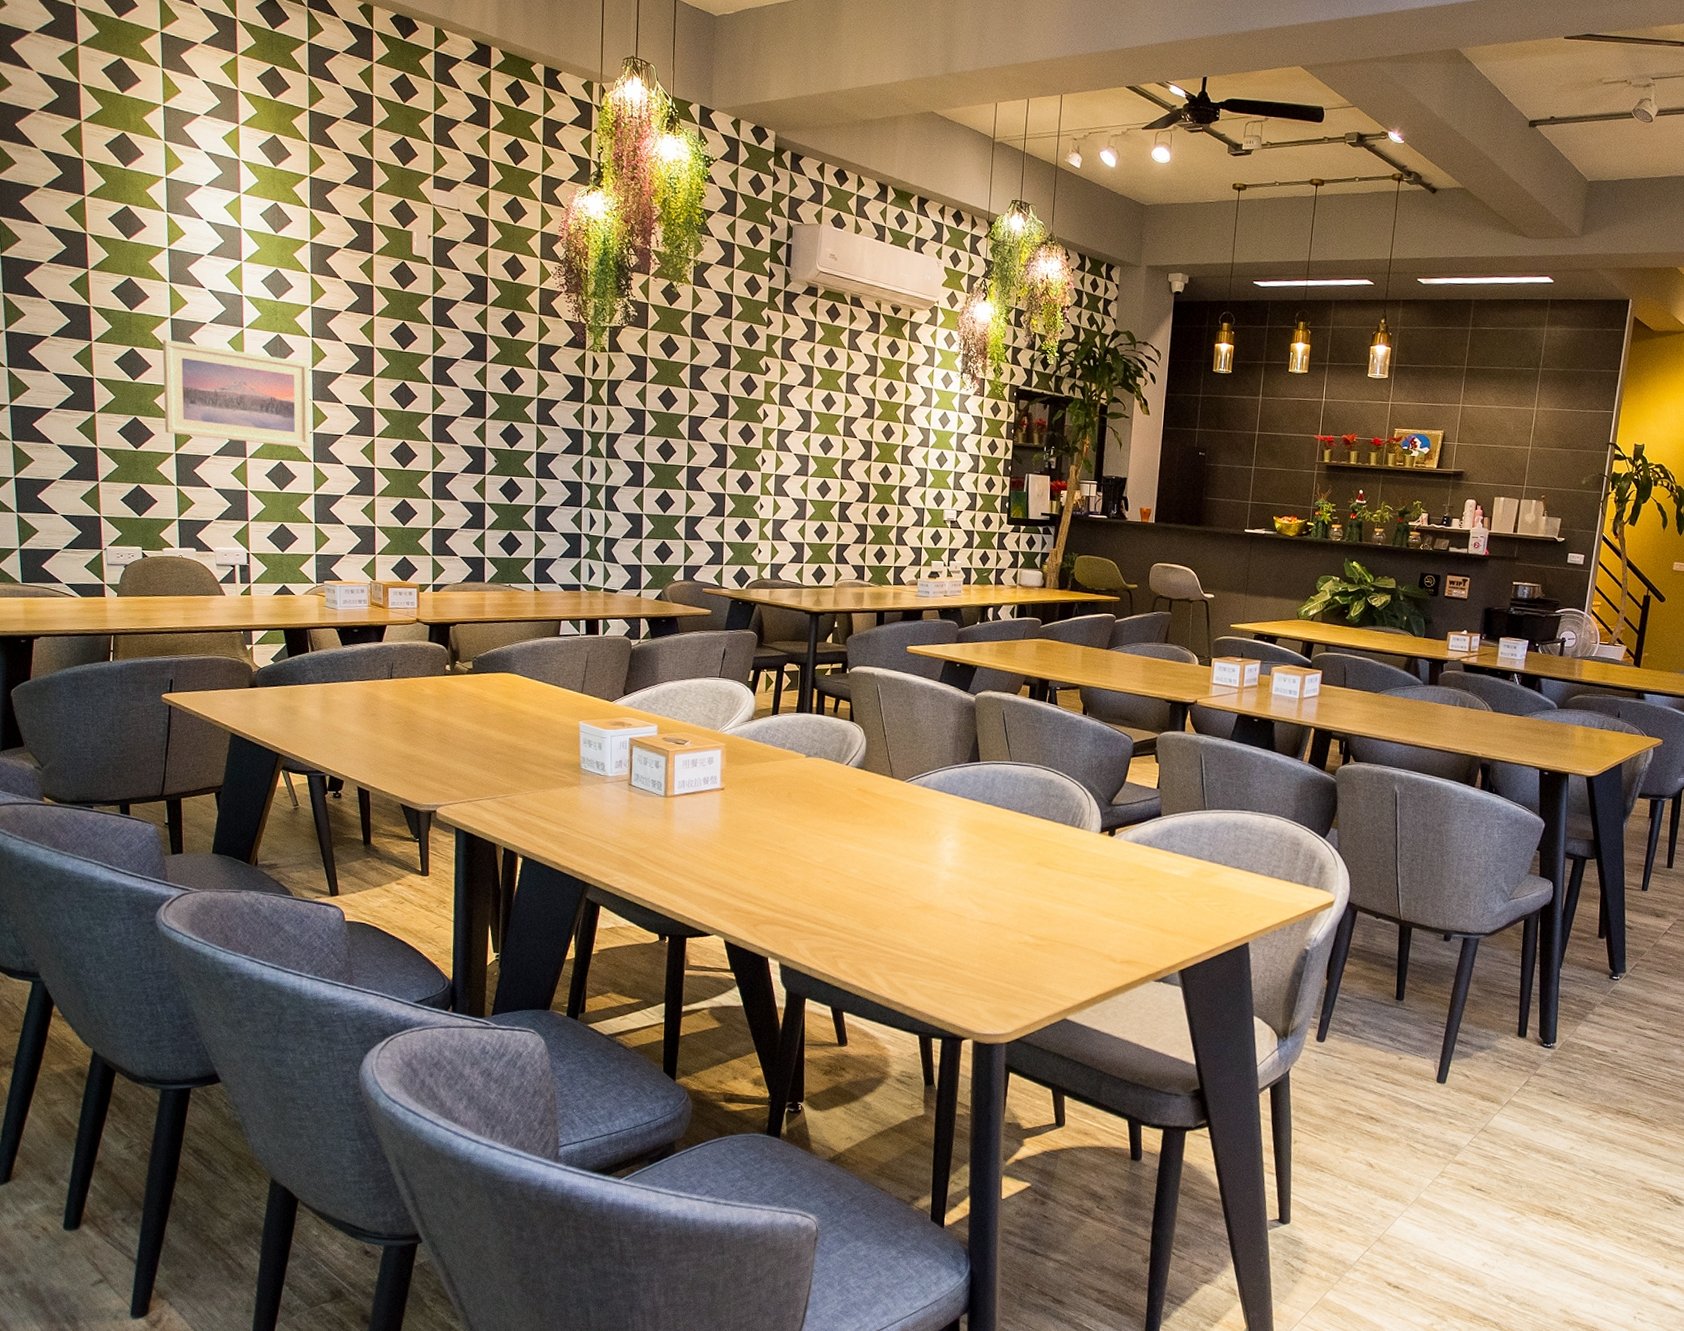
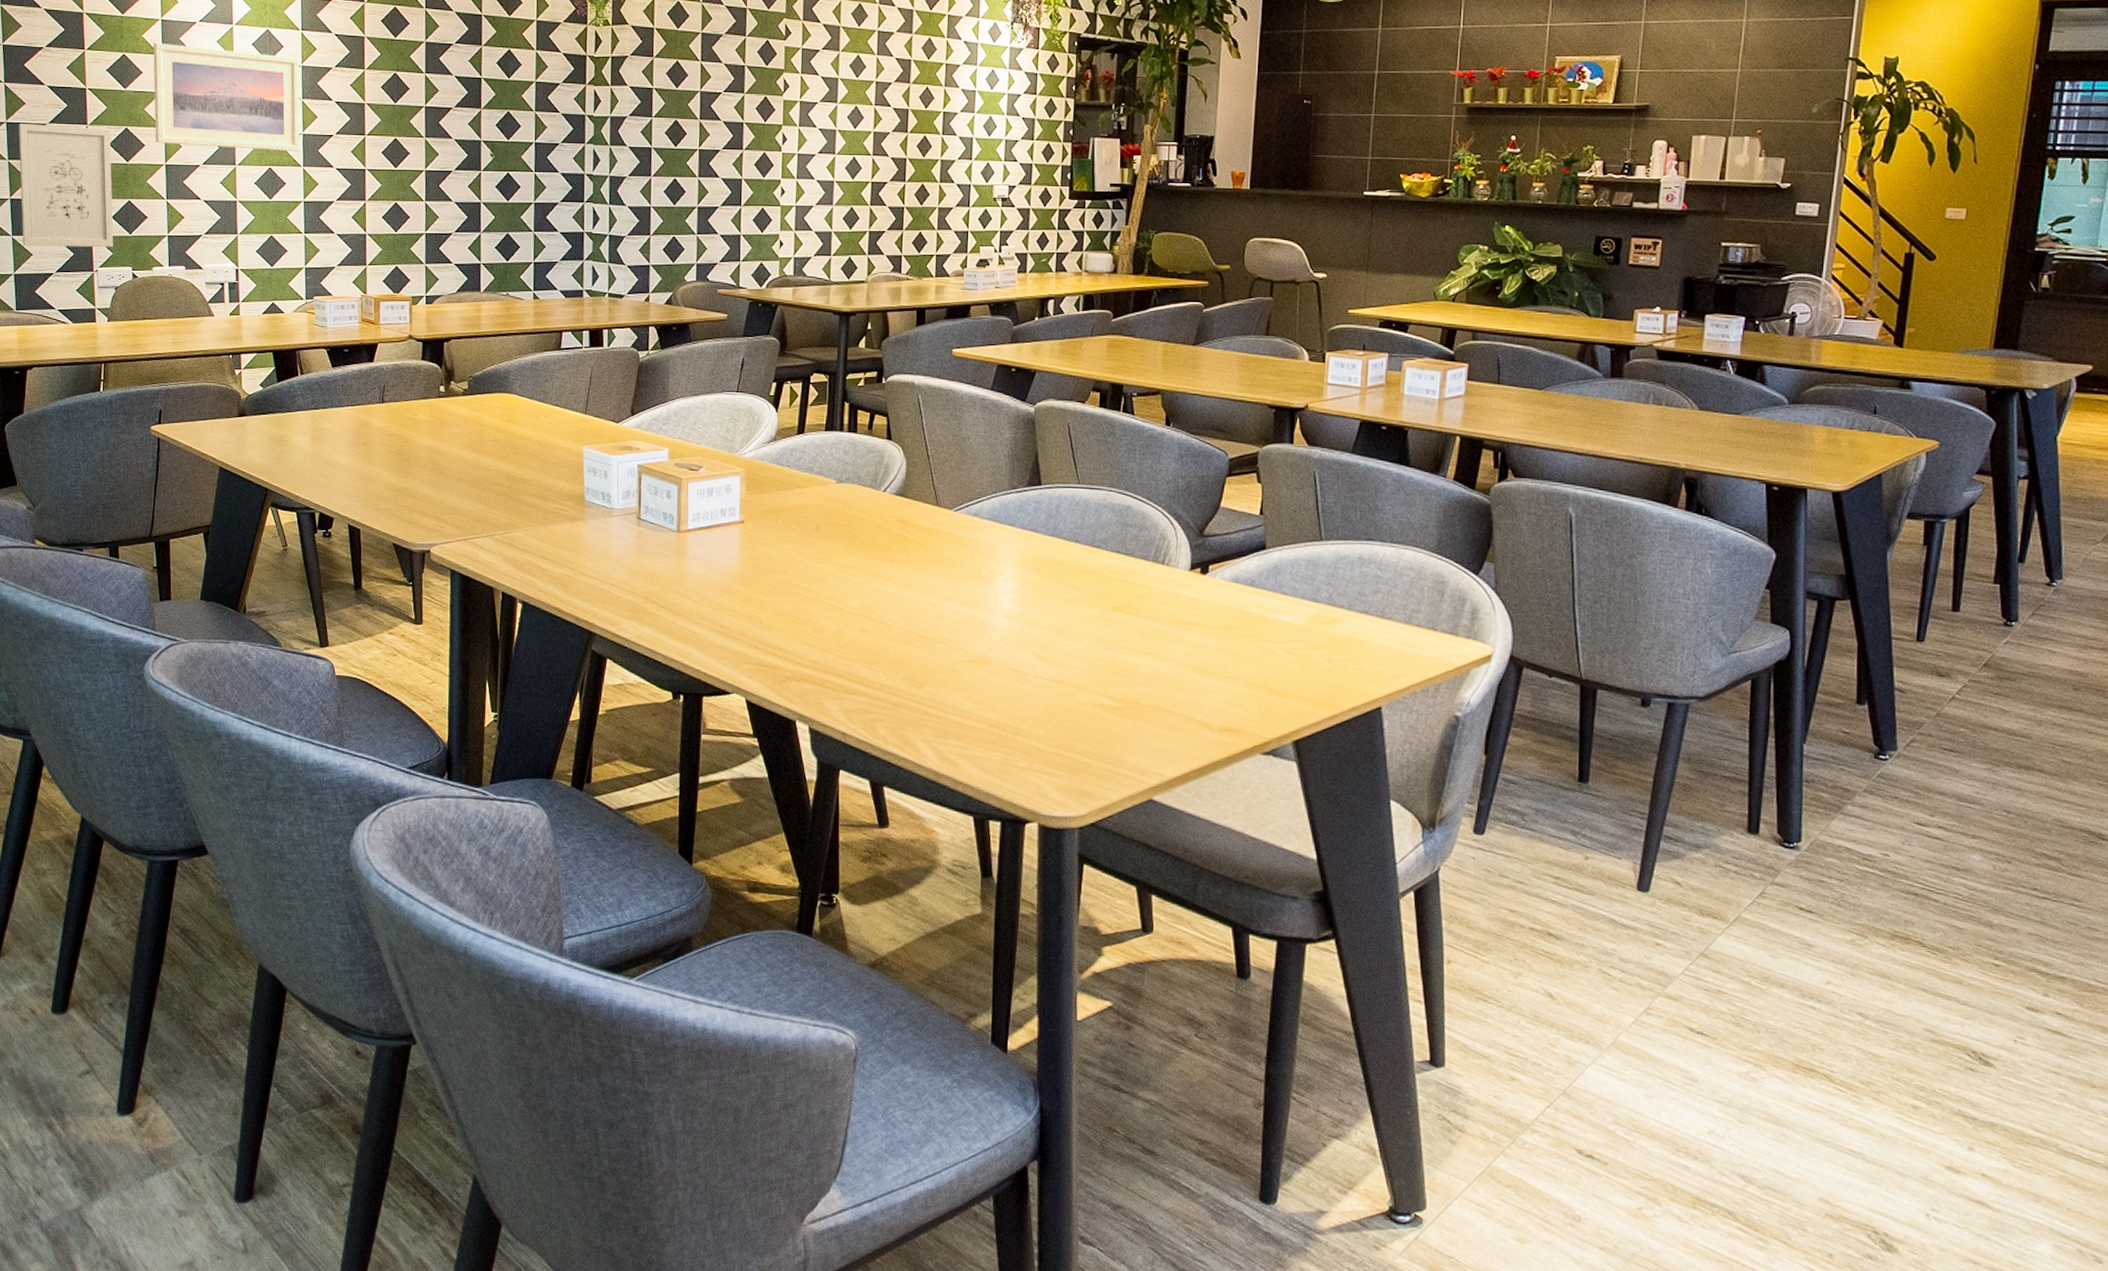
wall art: none [22,407,123,528] -> present [18,124,114,248]

